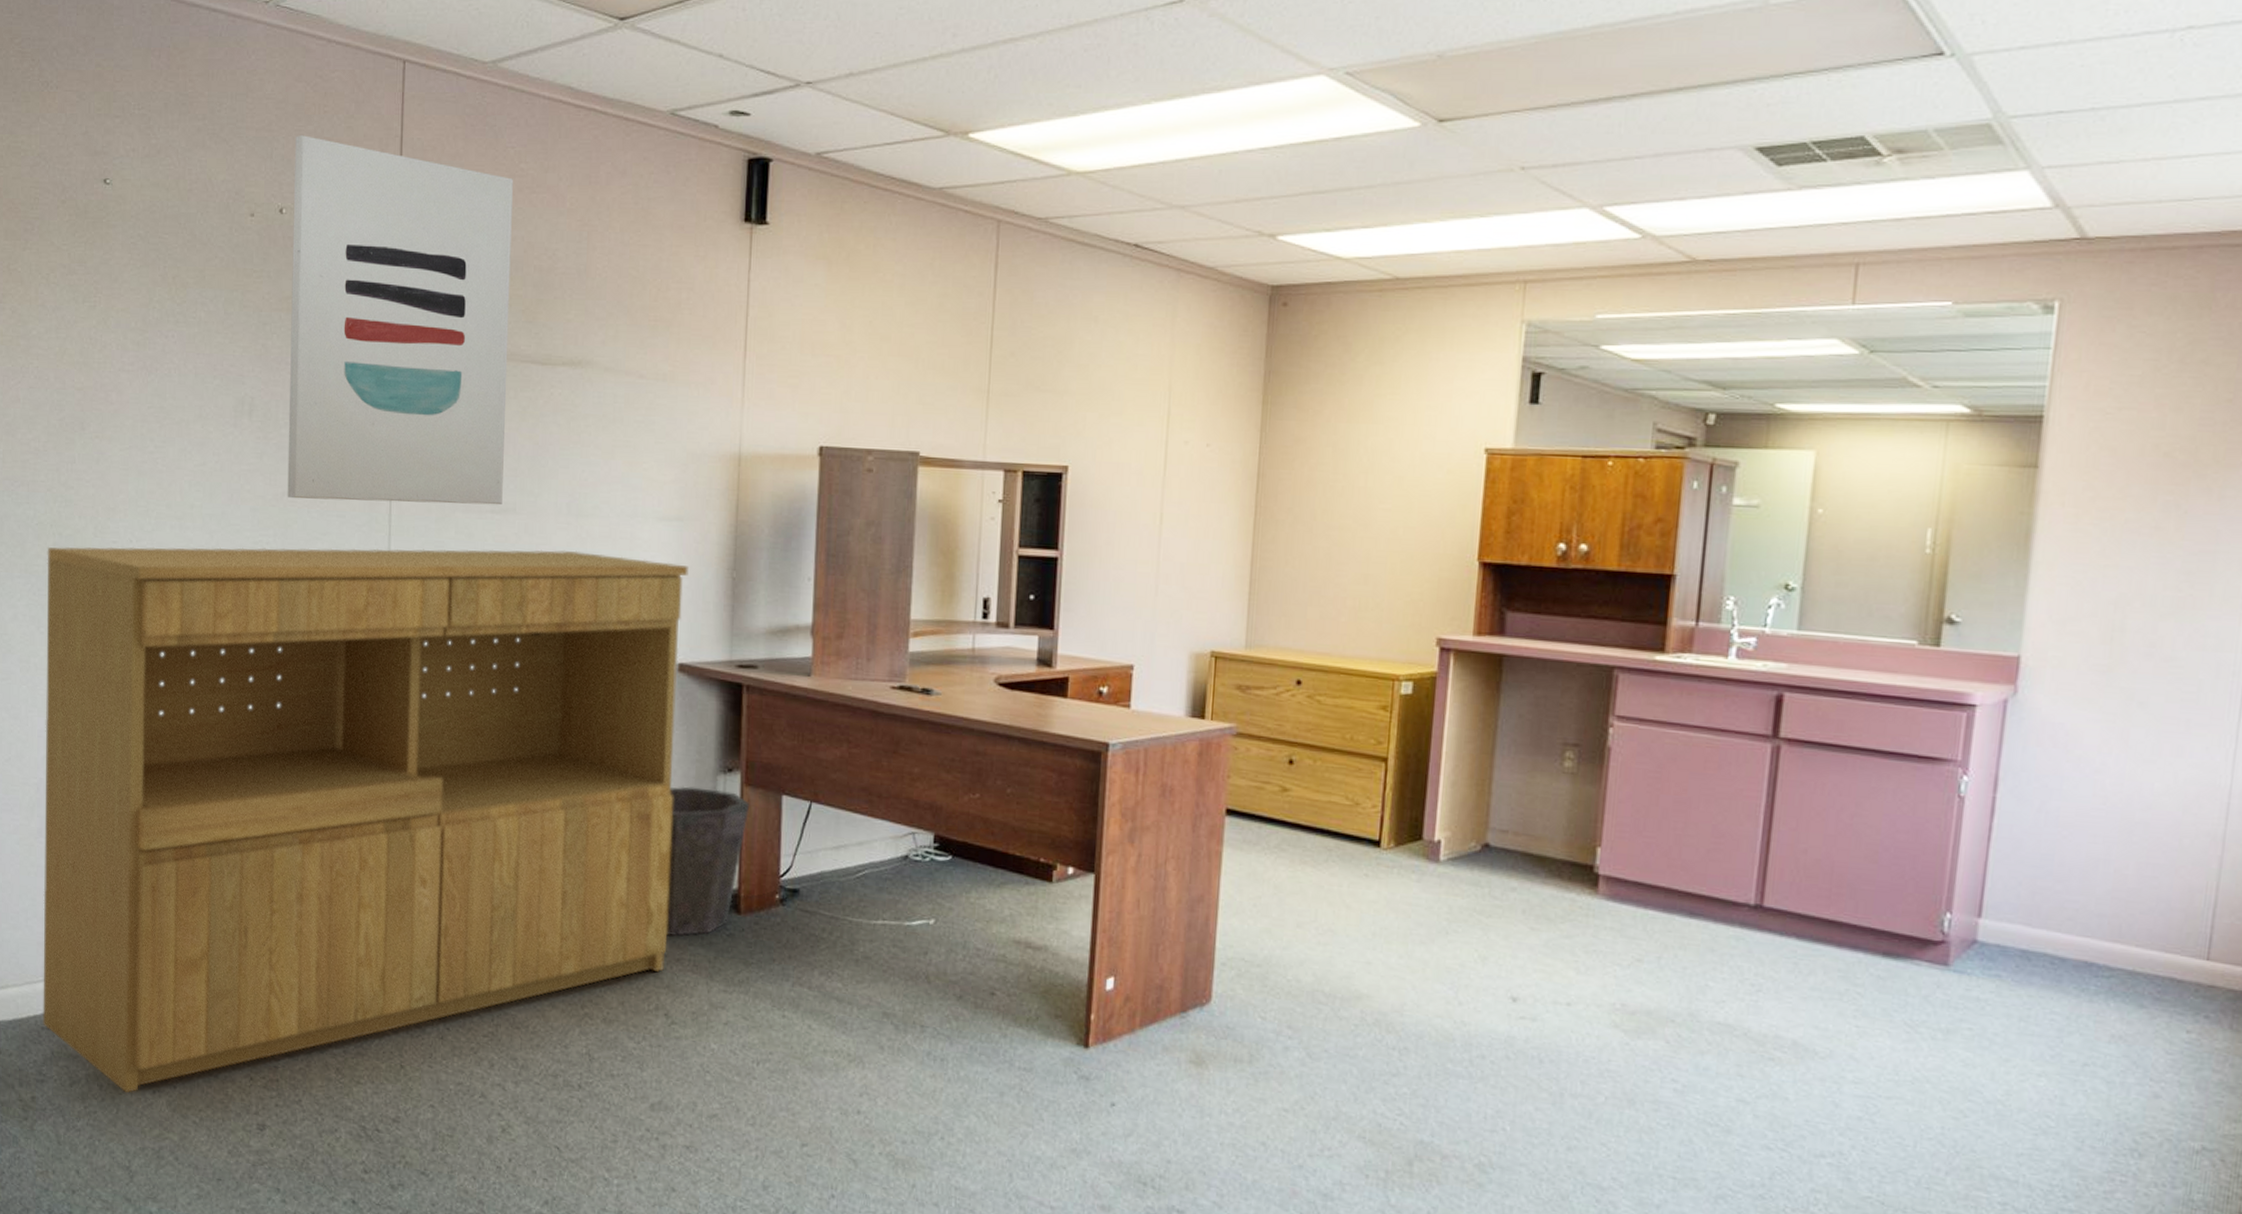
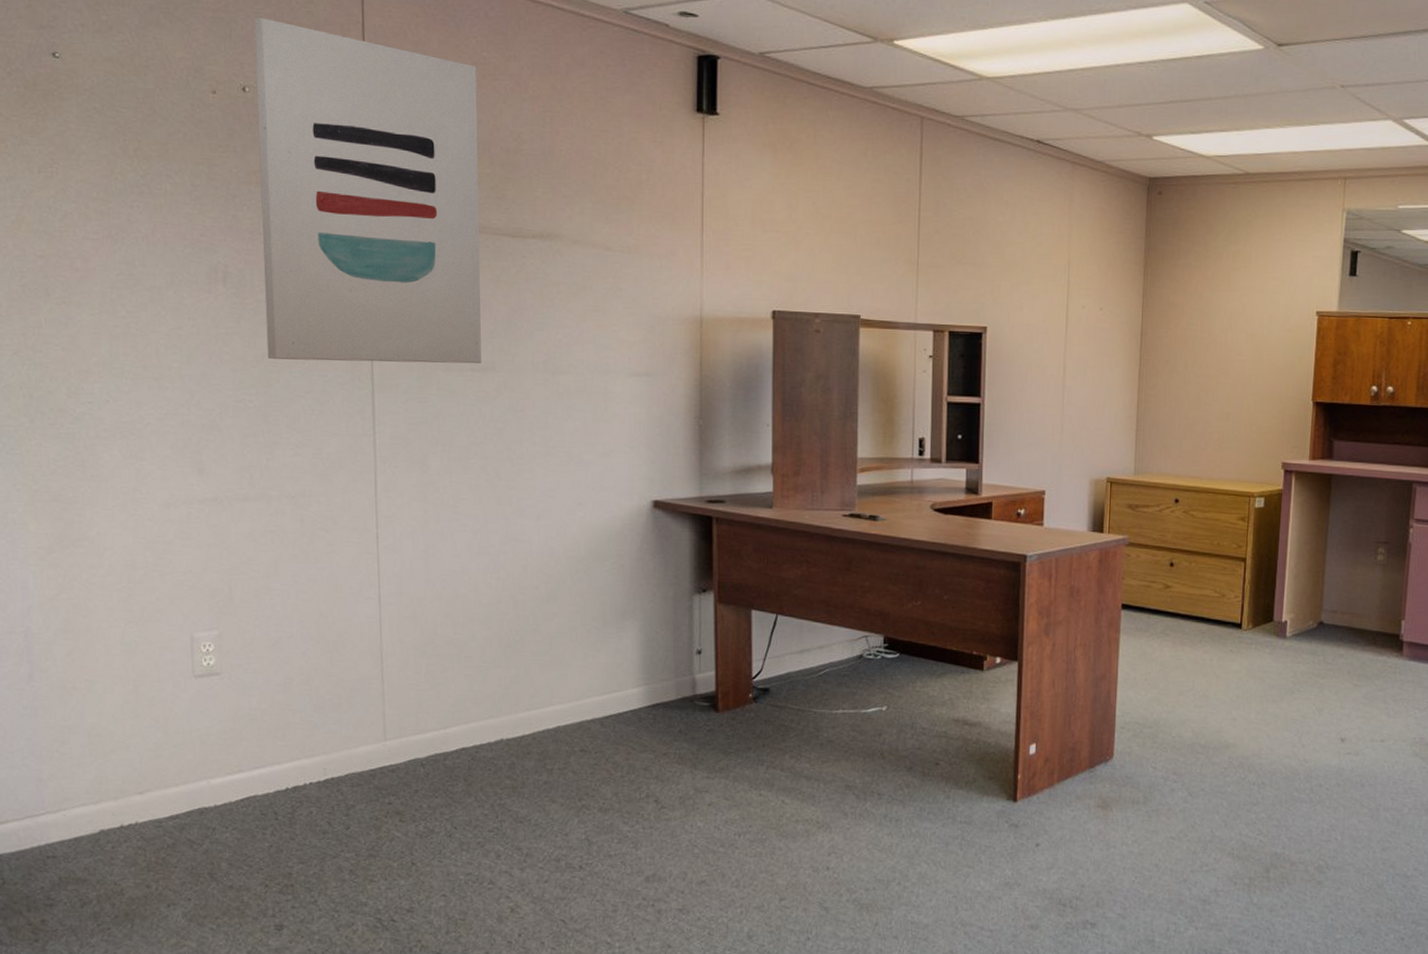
bookcase: present [43,546,689,1093] -> none [18,403,659,908]
waste bin: present [666,786,750,936] -> none [651,606,723,734]

